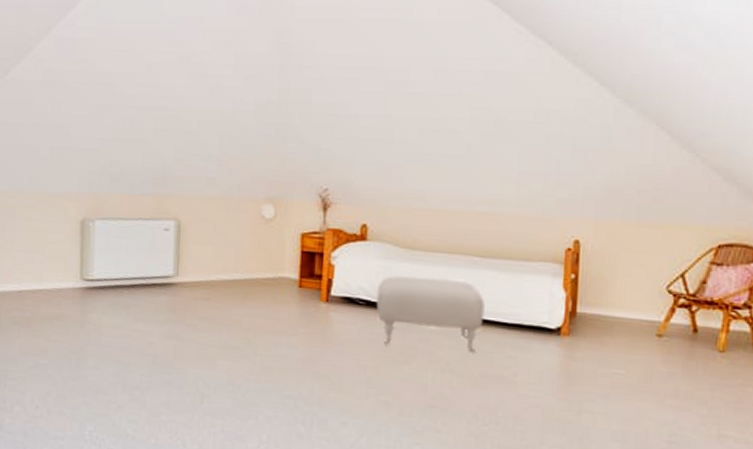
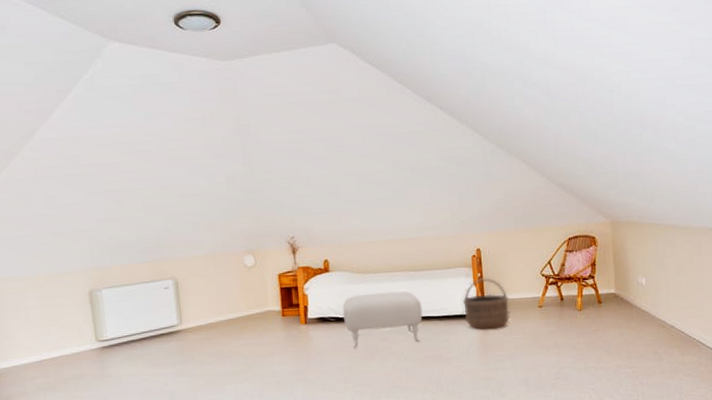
basket: none [543,281,613,356] -> present [462,278,510,330]

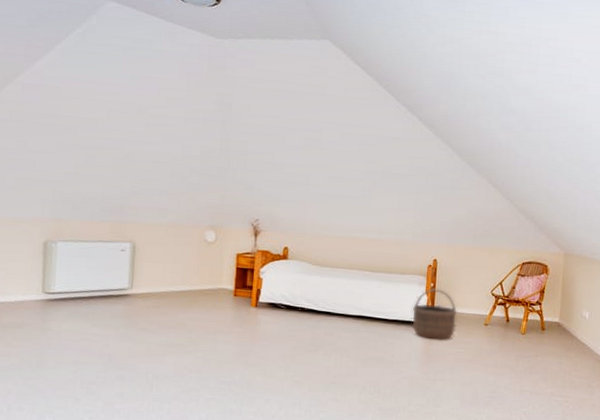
ottoman: present [342,291,423,348] -> none [293,286,373,341]

